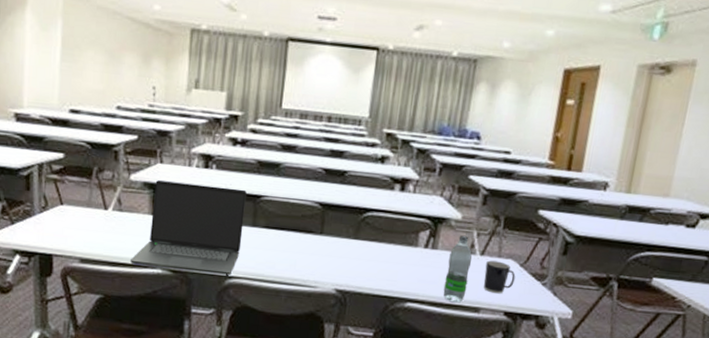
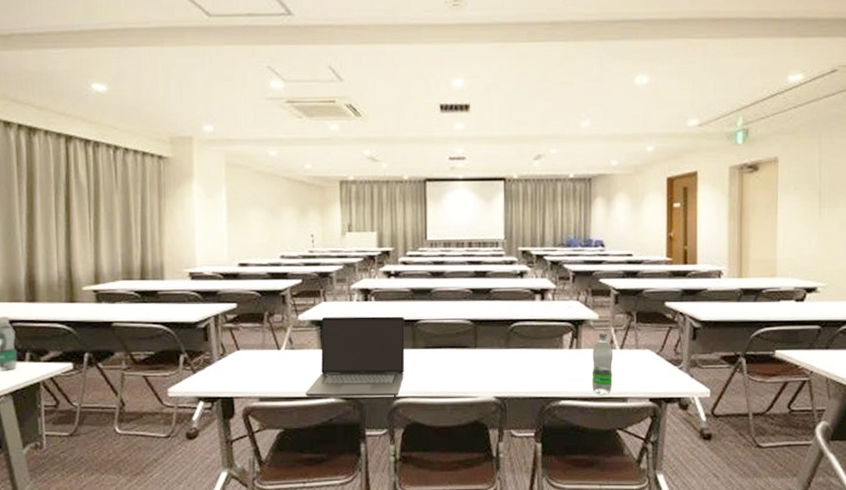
mug: present [483,260,516,294] -> none [626,353,654,382]

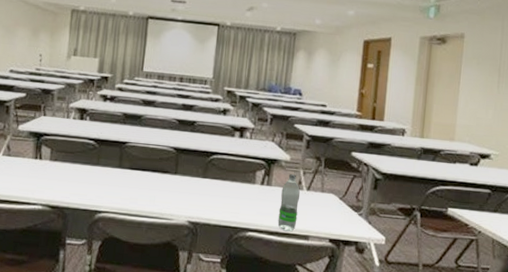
laptop: present [306,316,405,397] -> none [16,130,114,210]

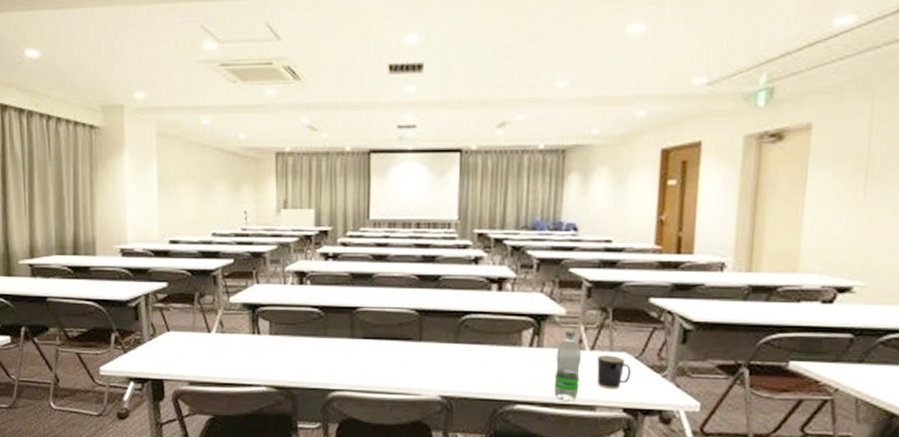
mug: none [310,195,337,224] -> present [597,355,631,390]

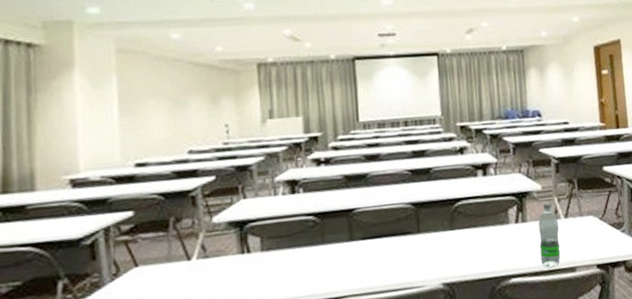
mug: present [597,355,631,390] -> none [571,220,599,250]

